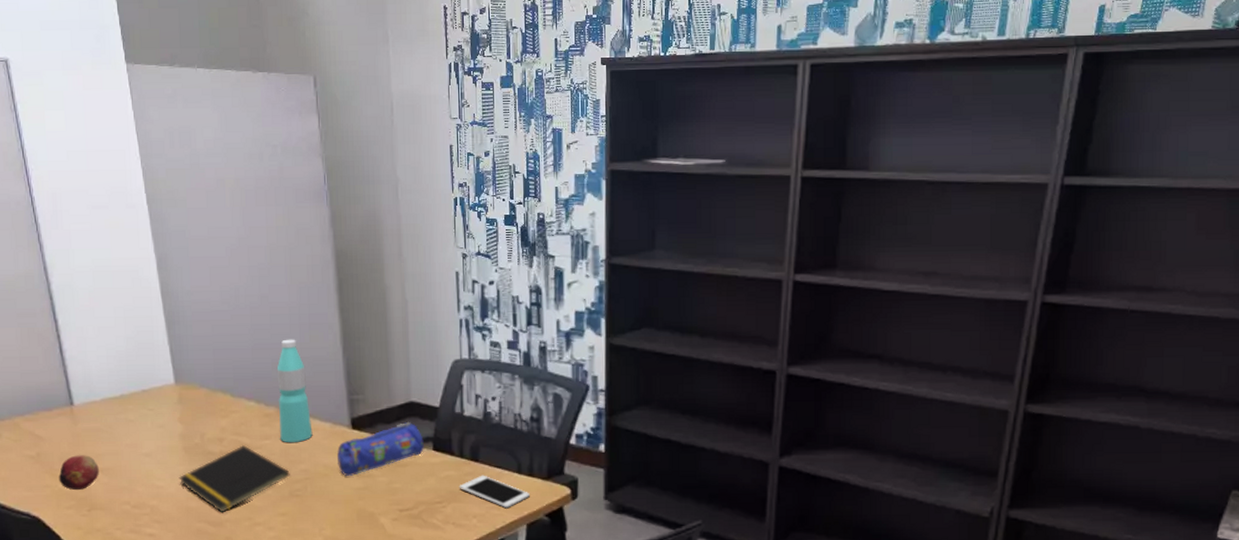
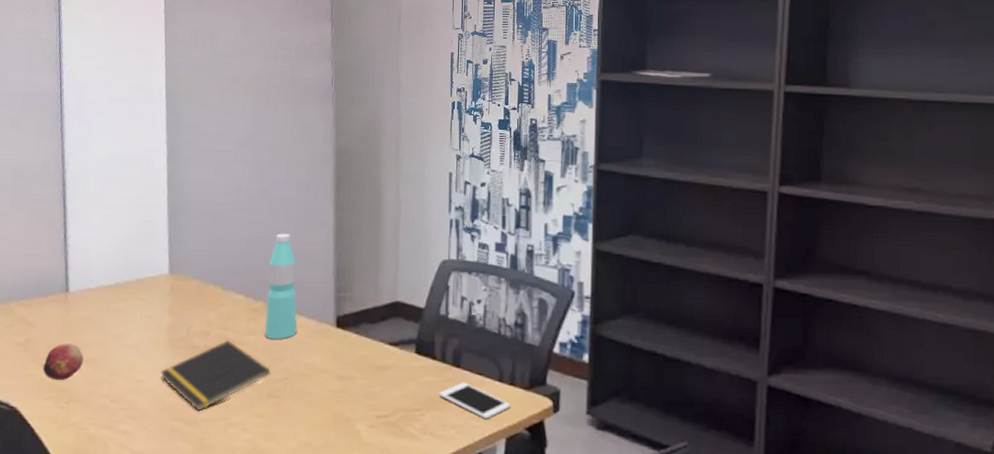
pencil case: present [337,421,425,477] -> none [319,322,408,378]

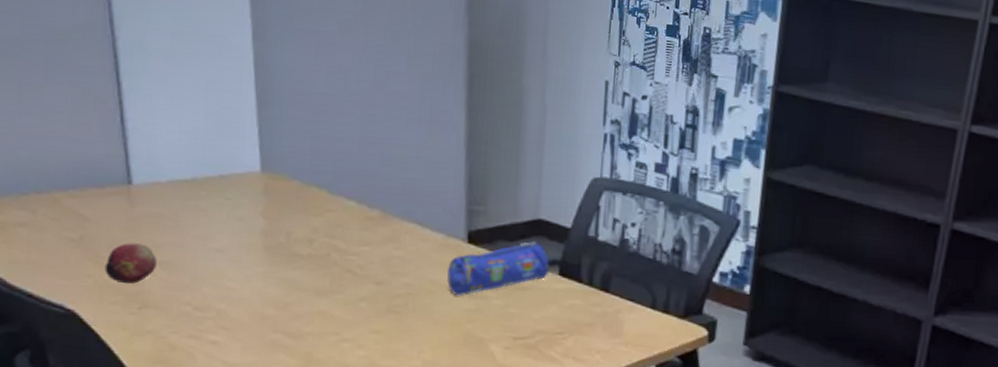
notepad: present [160,340,271,412] -> none [255,249,390,325]
water bottle: present [264,233,298,340] -> none [381,134,422,253]
pencil case: none [319,322,408,378] -> present [447,240,550,296]
cell phone: present [439,382,510,420] -> none [584,307,663,346]

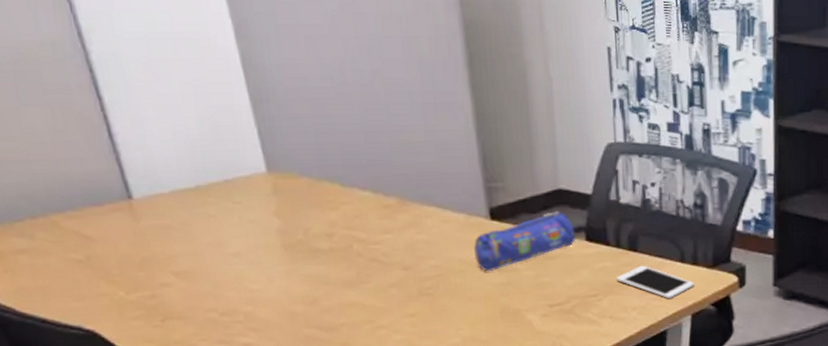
fruit: present [104,243,157,283] -> none [118,257,173,298]
cell phone: none [584,307,663,346] -> present [616,265,694,299]

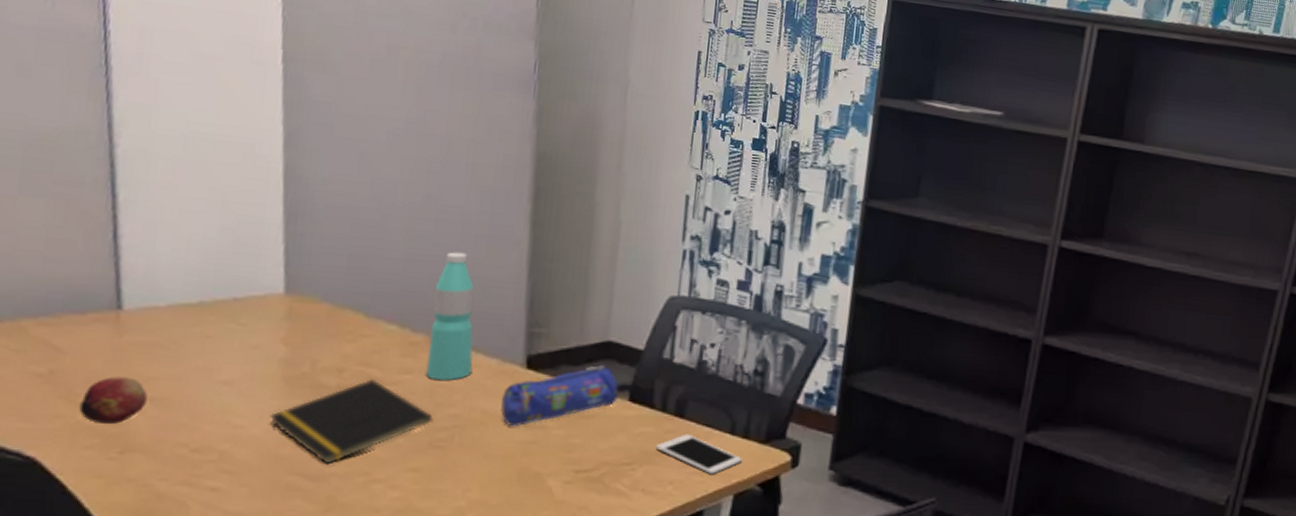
fruit: none [118,257,173,298] -> present [78,377,148,424]
notepad: none [278,241,418,317] -> present [269,379,433,465]
water bottle: none [396,120,444,237] -> present [425,252,475,381]

